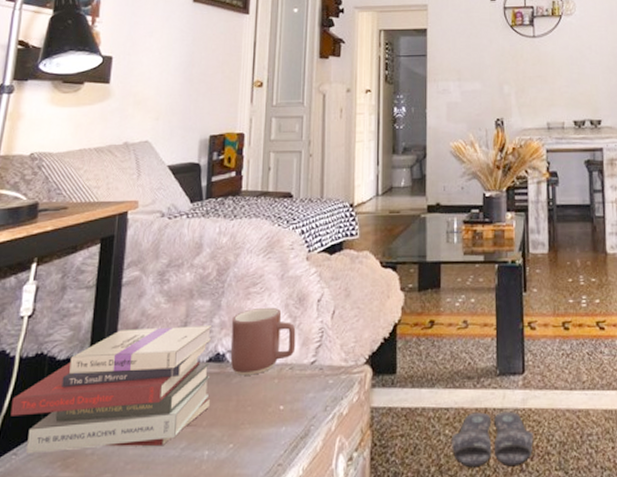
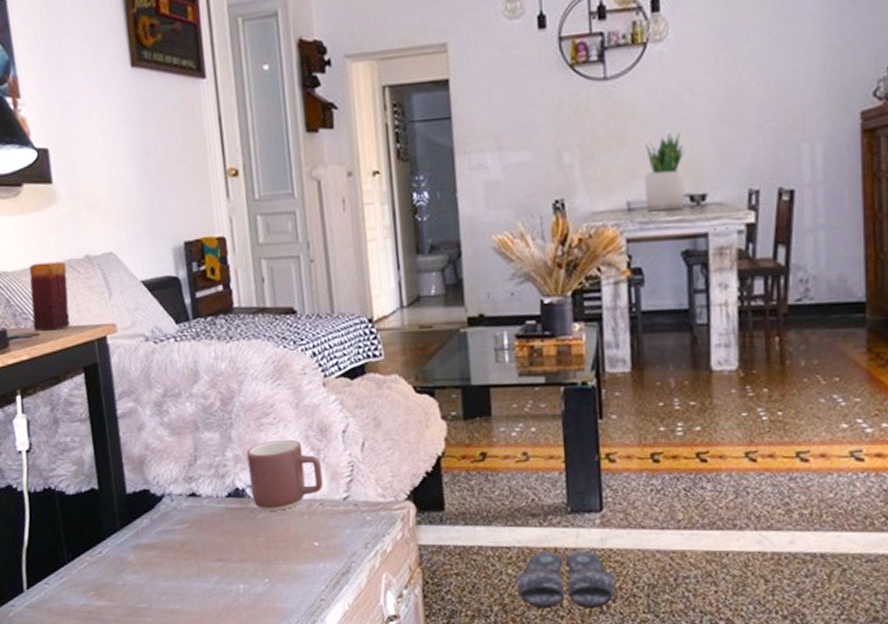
books: present [10,325,213,454] -> none [30,459,238,584]
candle: none [64,146,106,205] -> present [28,261,70,331]
planter: none [559,76,588,131] -> present [644,133,686,212]

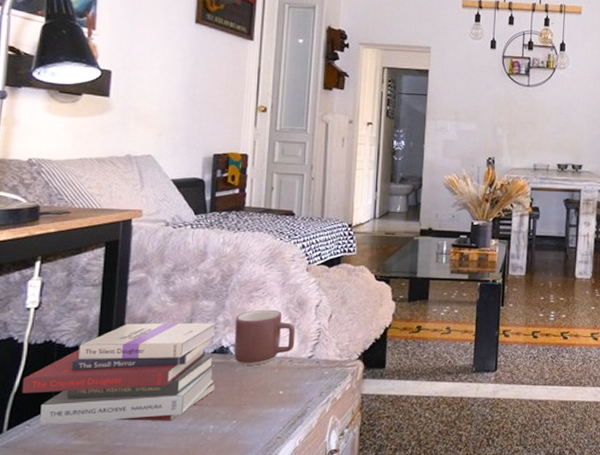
candle: present [28,261,70,331] -> none [66,156,107,211]
books: none [30,459,238,584] -> present [22,322,217,425]
slippers: present [516,551,616,608] -> none [430,400,500,443]
planter: present [644,133,686,212] -> none [545,125,572,173]

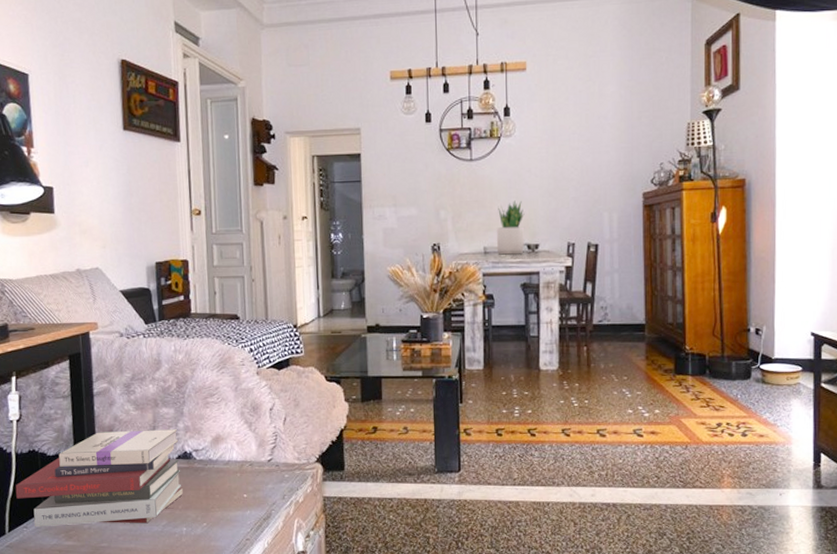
mug: present [233,309,296,365] -> none [194,414,253,470]
planter: none [545,125,572,173] -> present [496,200,525,255]

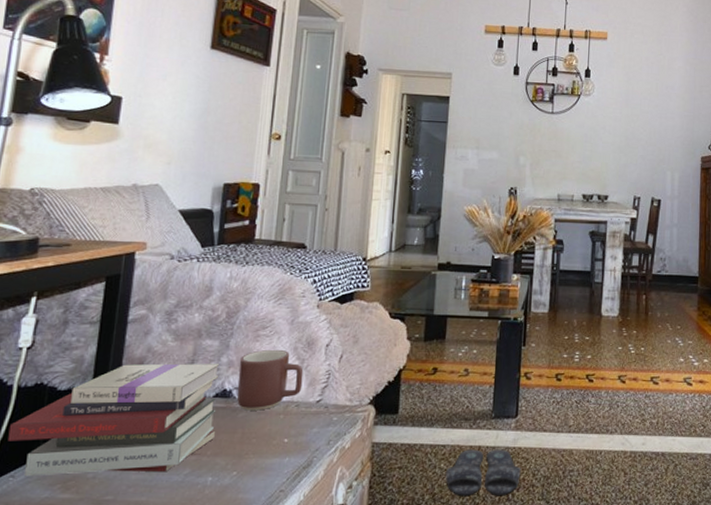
mug: none [194,414,253,470] -> present [236,349,304,411]
slippers: none [395,501,468,545] -> present [446,449,521,497]
planter: present [496,200,525,255] -> none [569,153,597,204]

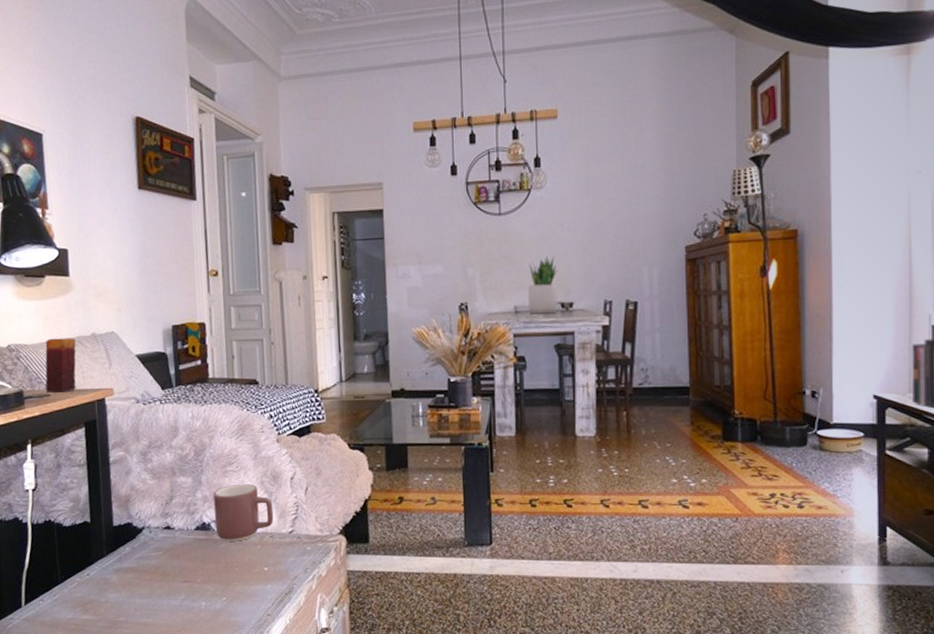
books: present [8,363,220,477] -> none [31,499,202,600]
candle: none [67,185,113,243] -> present [45,338,76,393]
slippers: present [446,449,521,497] -> none [423,577,501,623]
planter: none [569,153,597,204] -> present [527,256,559,314]

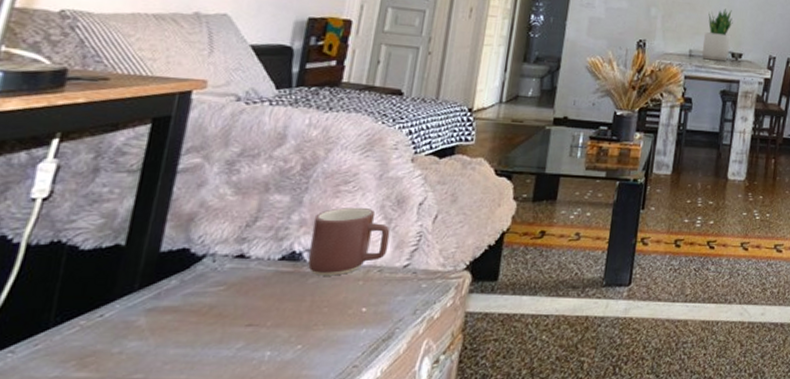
candle: present [45,338,76,393] -> none [104,10,169,78]

